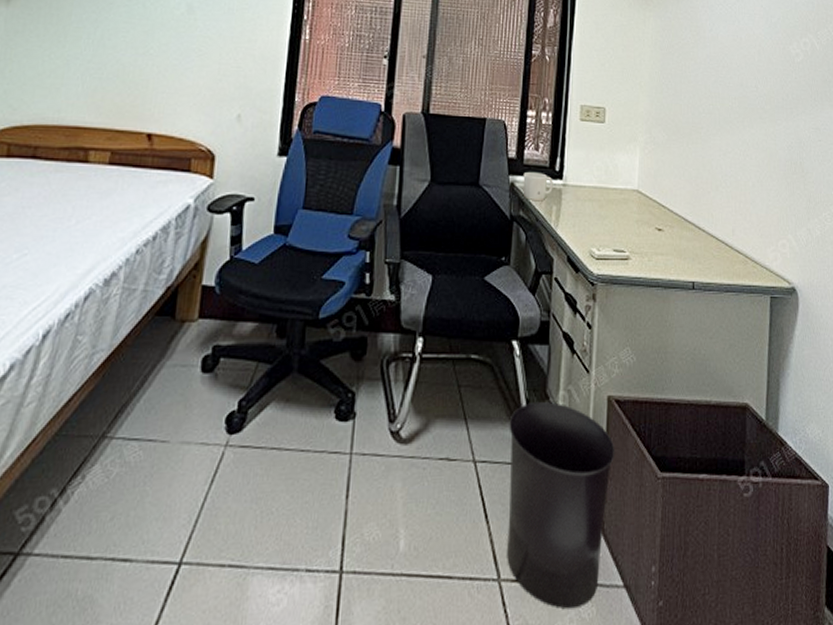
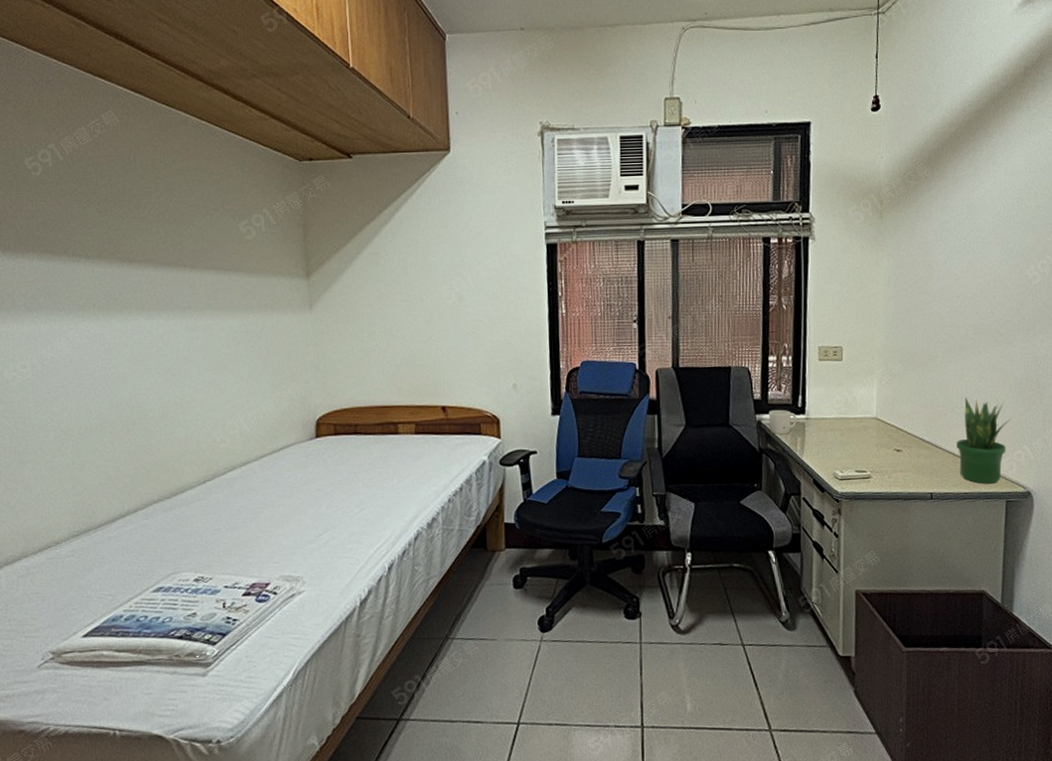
waste bin: present [507,401,614,609] -> none [770,597,863,750]
planter: none [720,175,776,276] -> present [956,397,1012,484]

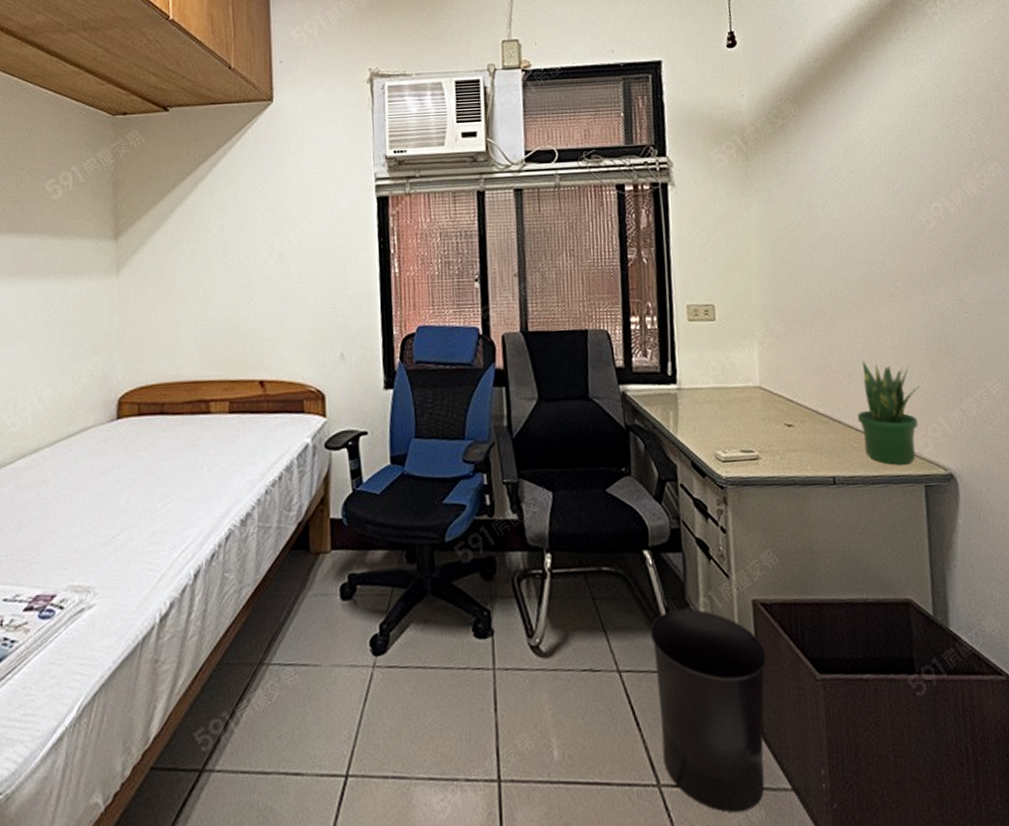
mug: present [768,409,797,435] -> none [634,378,668,409]
waste bin: none [770,597,863,750] -> present [650,608,767,813]

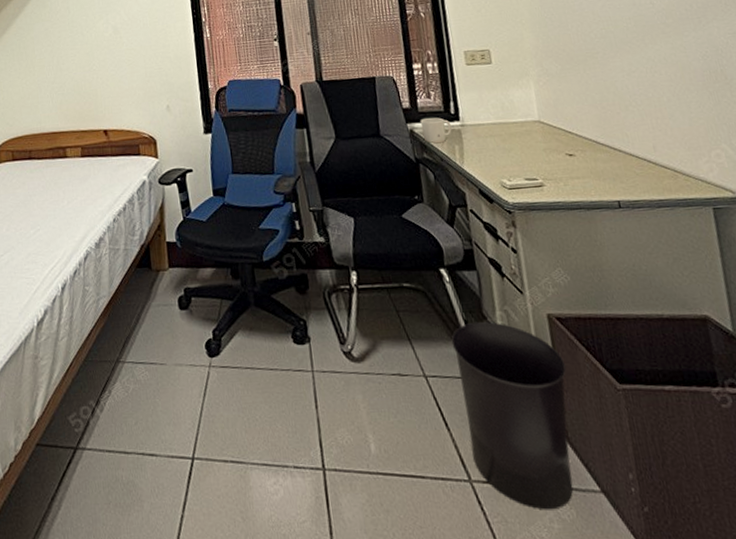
mug: none [634,378,668,409] -> present [420,117,452,144]
planter: present [857,361,920,466] -> none [637,94,701,190]

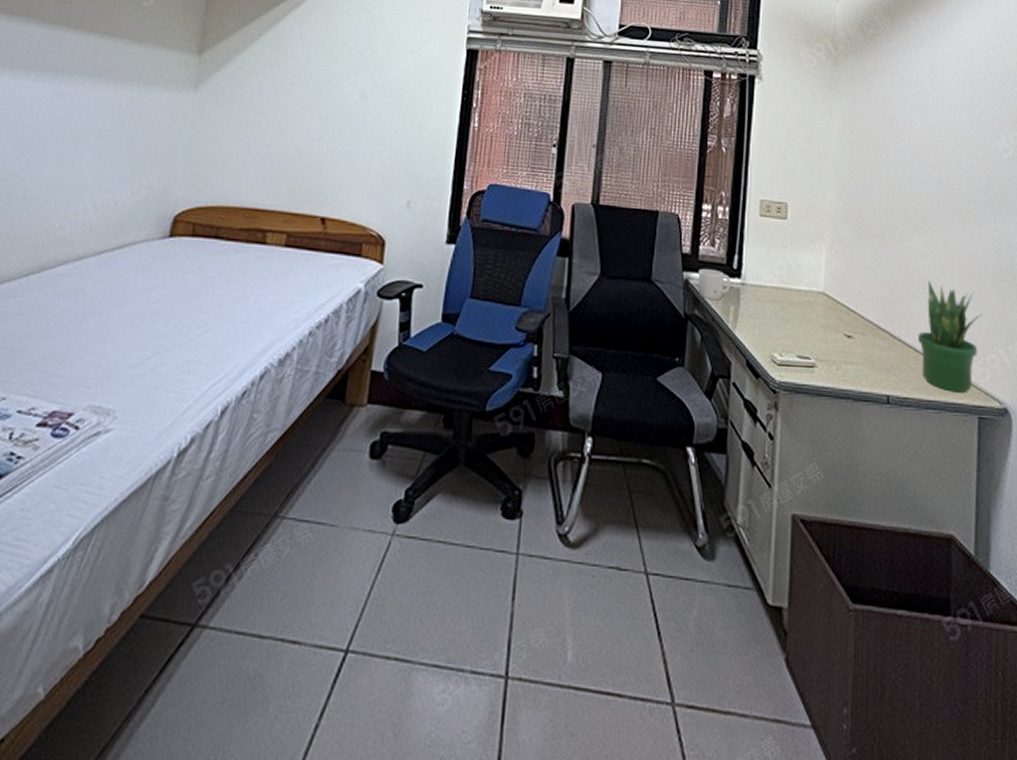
waste bin: present [451,321,574,510] -> none [681,514,800,745]
planter: none [637,94,701,190] -> present [918,280,983,393]

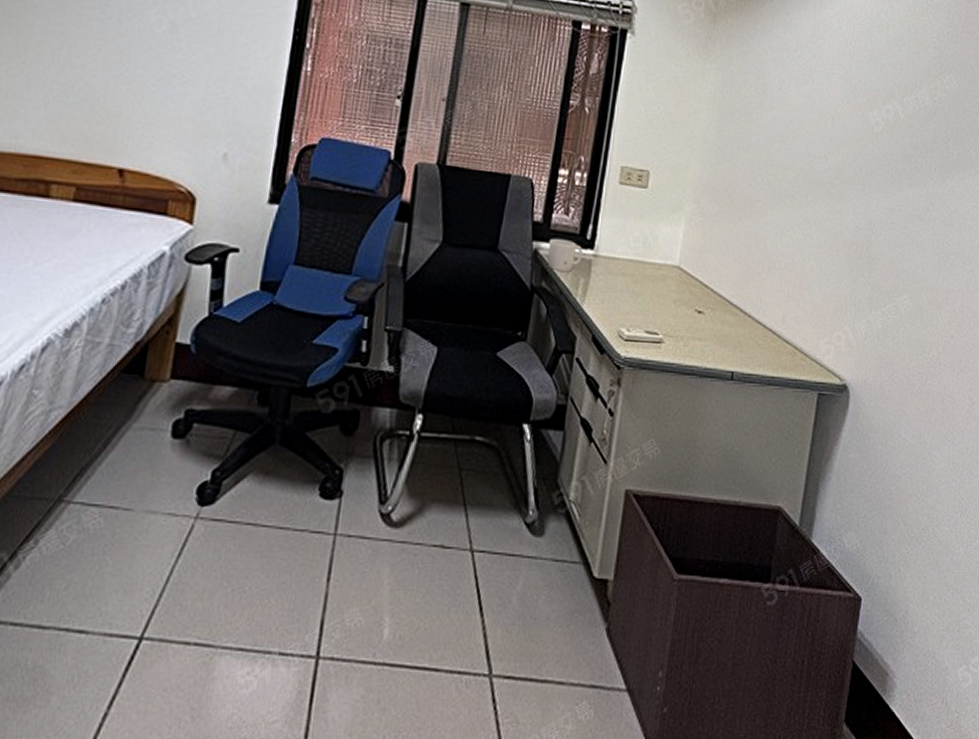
planter: present [918,280,983,393] -> none [768,256,835,369]

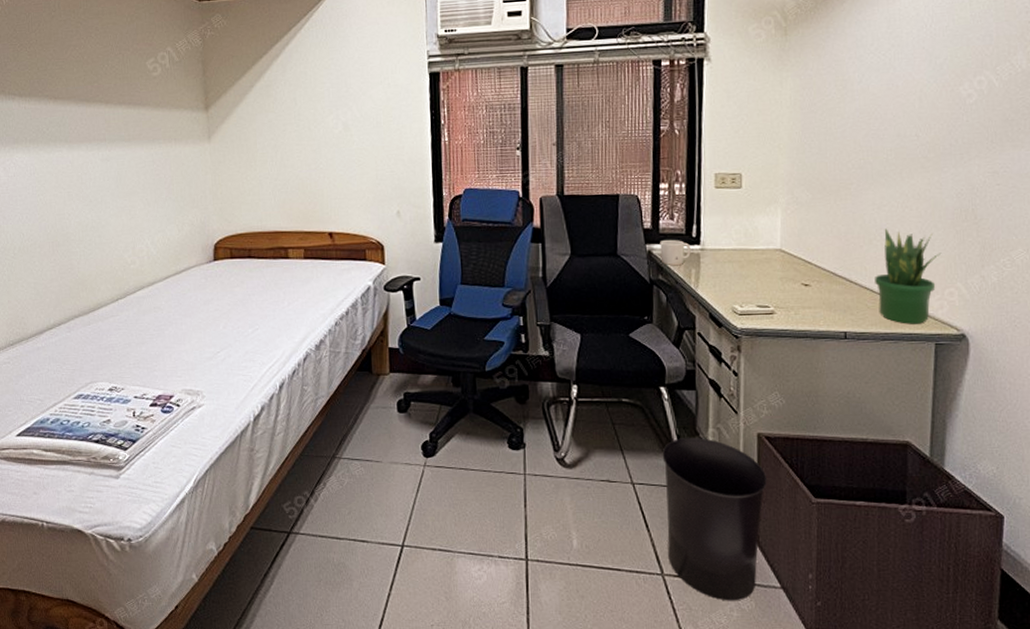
waste bin: none [500,491,629,710] -> present [662,437,767,601]
planter: none [768,256,835,369] -> present [875,228,942,324]

